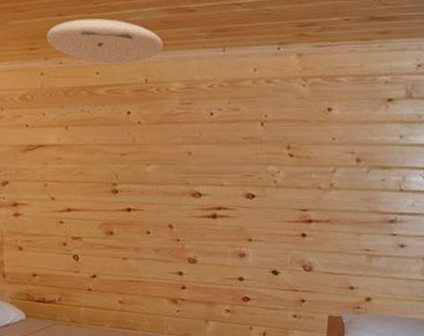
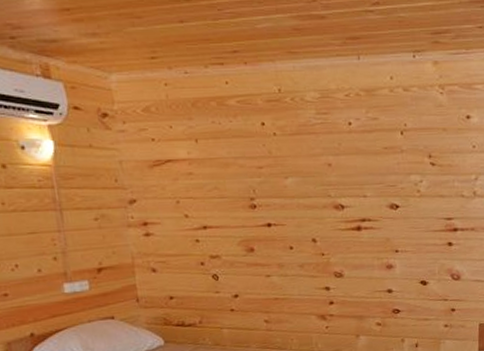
ceiling light: present [46,19,164,64] -> none [168,26,296,73]

